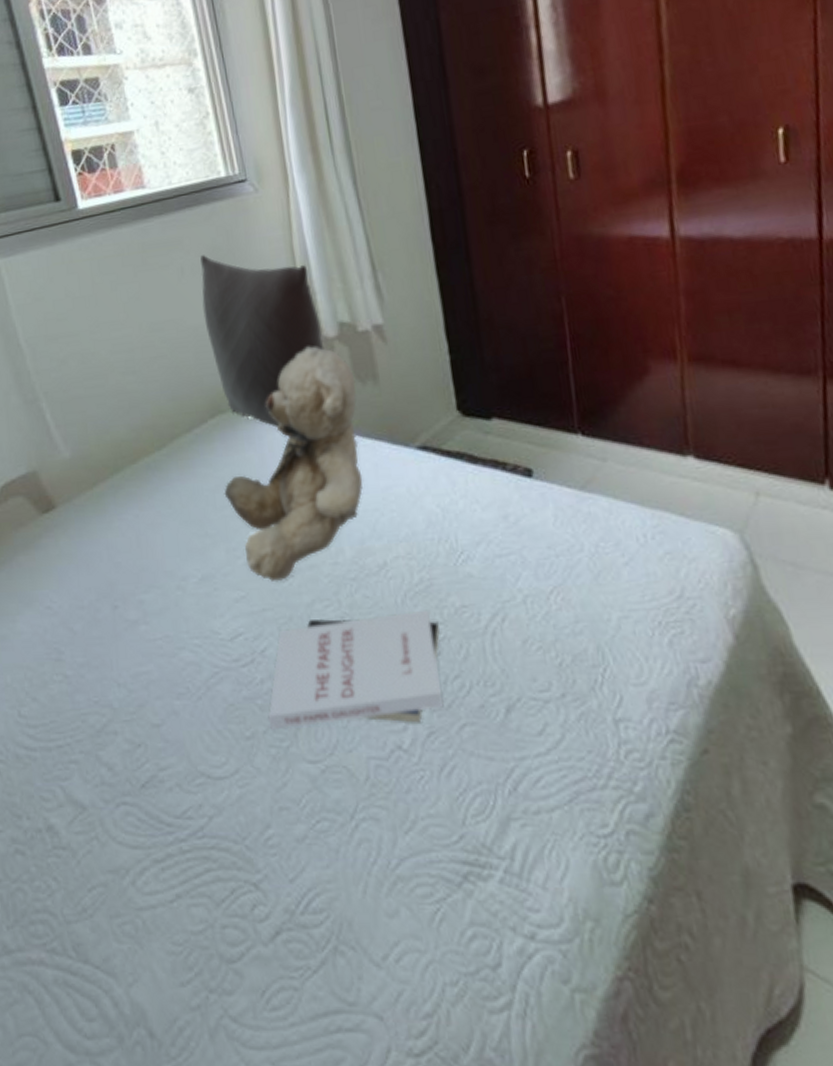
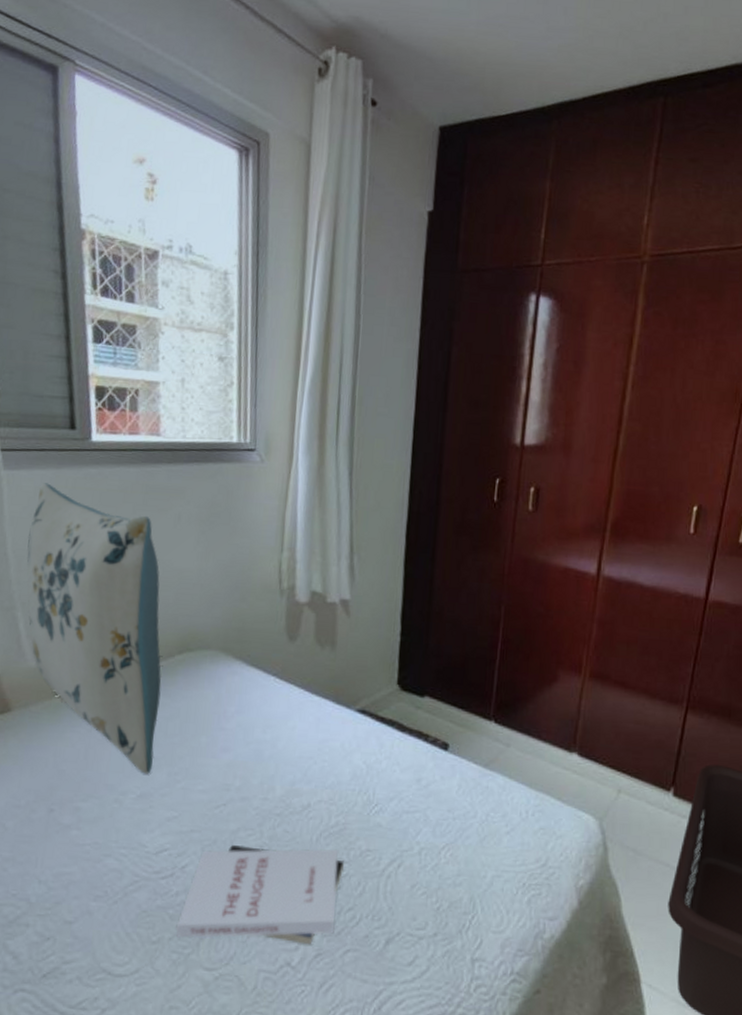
pillow: none [36,263,208,555] -> present [26,483,161,774]
pillow: present [200,255,325,428] -> none [190,507,296,673]
teddy bear: present [224,346,363,582] -> none [176,607,316,808]

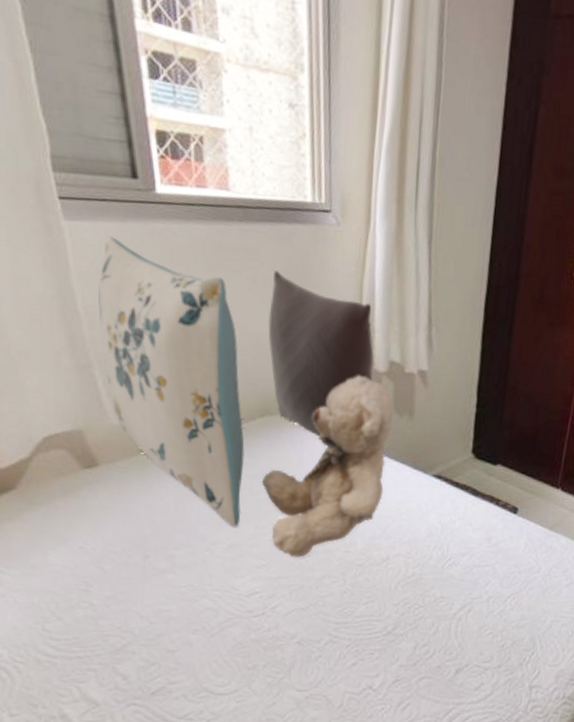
teddy bear: none [176,607,316,808] -> present [261,375,394,558]
books: present [176,845,344,945] -> none [269,590,420,673]
pillow: none [190,507,296,673] -> present [268,271,375,437]

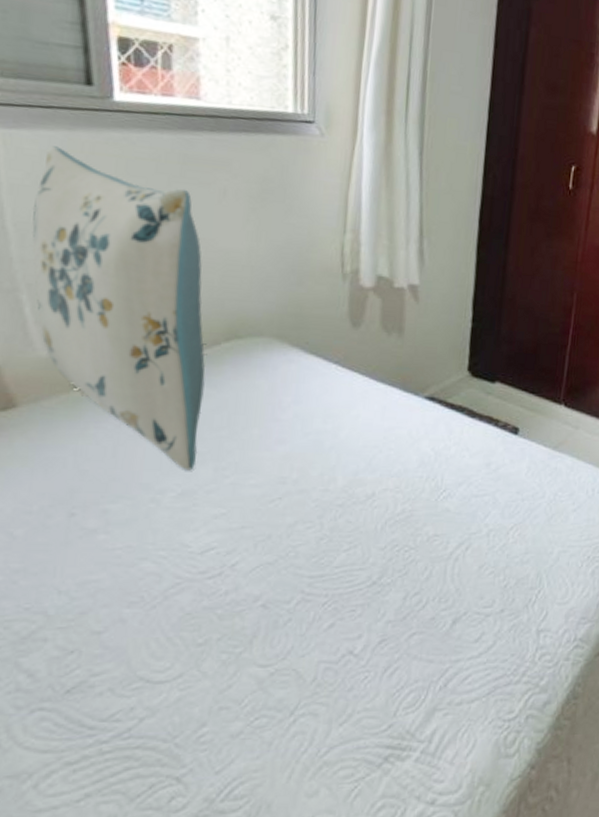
teddy bear: present [261,375,394,558] -> none [224,291,382,503]
pillow: present [268,271,375,437] -> none [238,182,360,361]

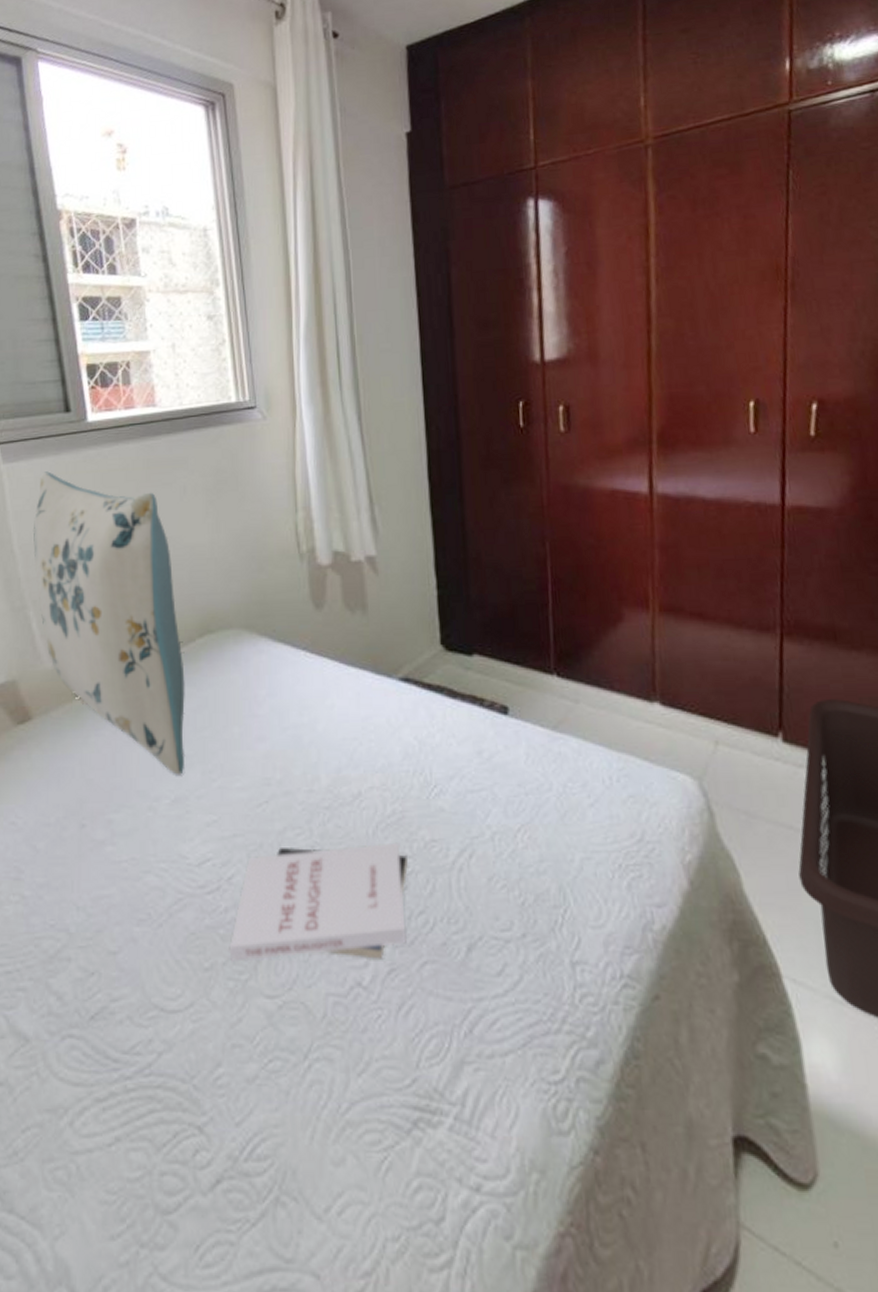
books: none [225,536,410,637] -> present [229,842,408,962]

